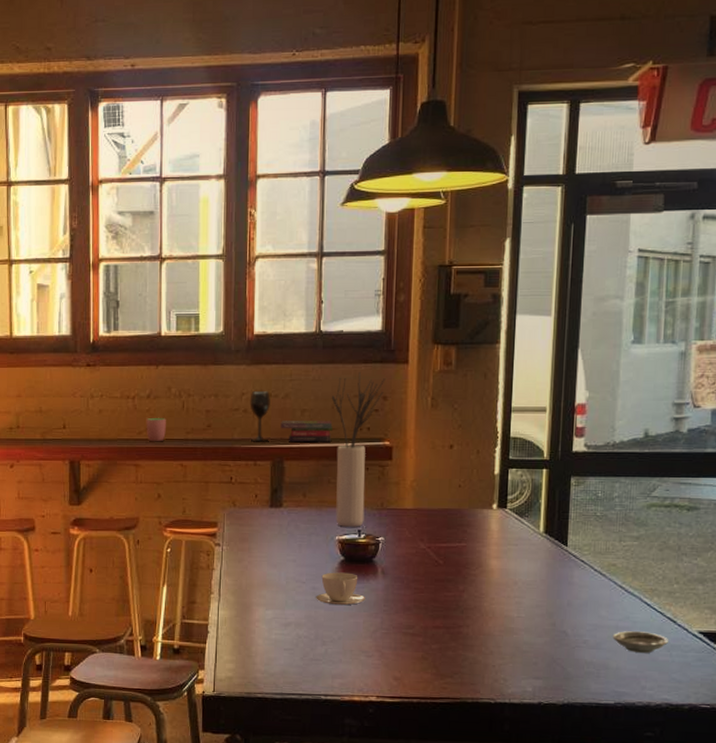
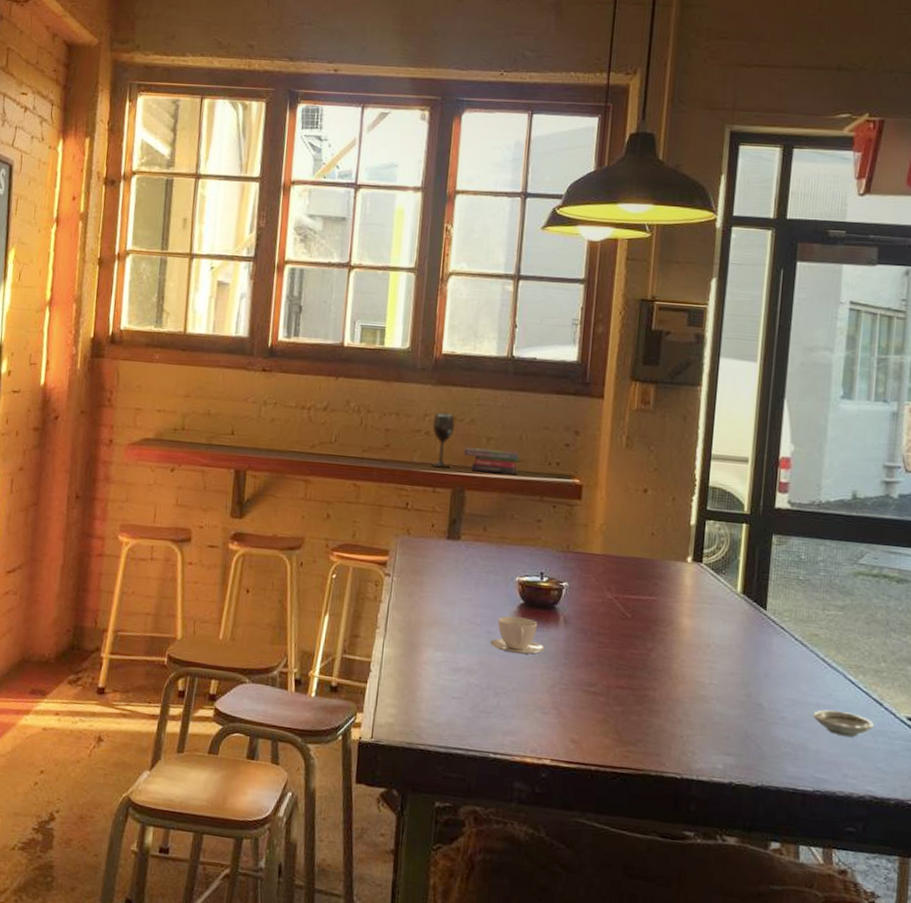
cup: present [146,417,166,441] -> none [319,431,342,458]
vase: present [331,372,386,527] -> none [517,403,579,569]

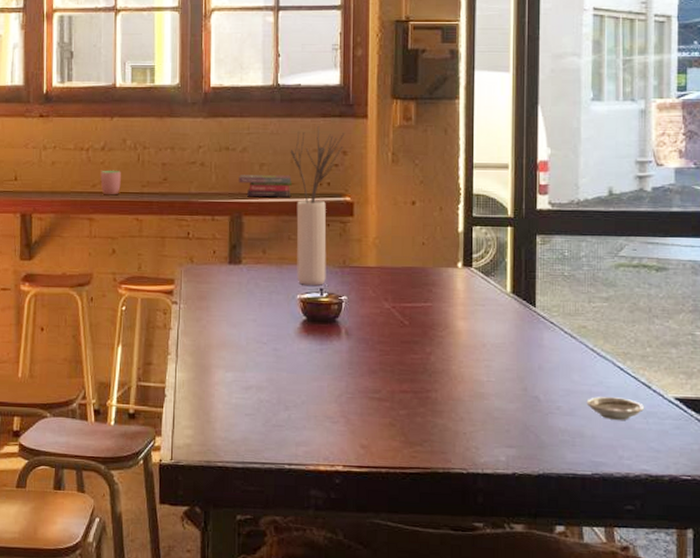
cup: none [319,431,342,458] -> present [100,170,121,194]
wine glass: present [430,412,455,468] -> none [207,143,228,197]
teacup: present [490,616,545,655] -> none [278,332,330,368]
vase: none [517,403,579,569] -> present [290,126,345,285]

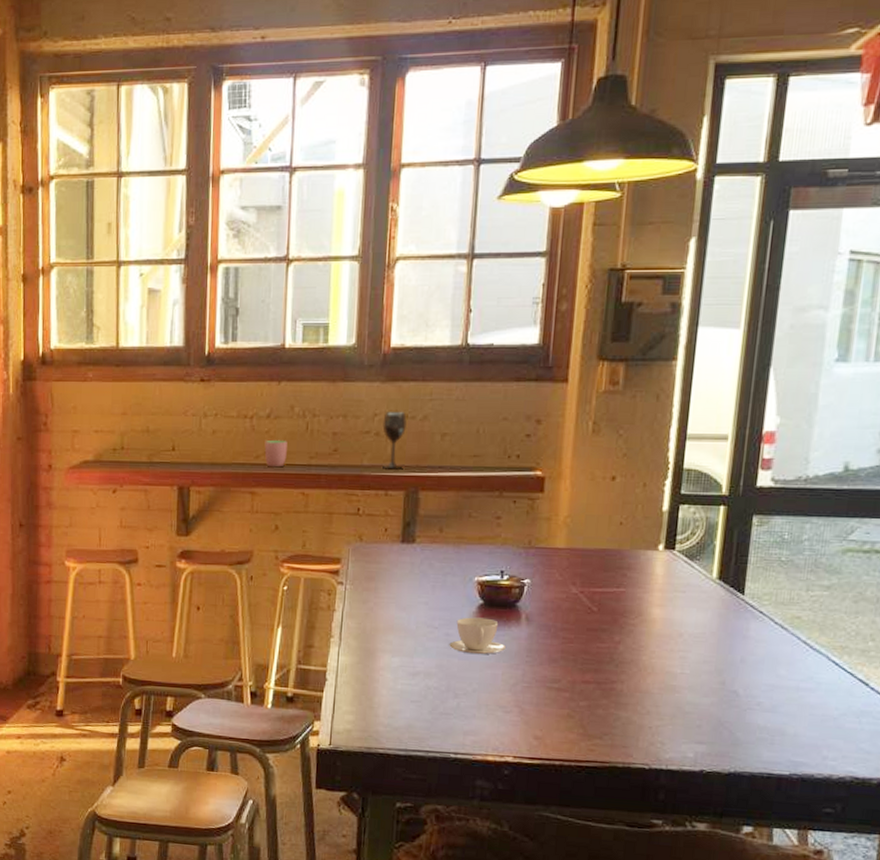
wine glass: none [207,143,228,197] -> present [381,411,407,470]
books: present [239,174,292,197] -> none [417,445,477,470]
teacup: none [278,332,330,368] -> present [449,617,507,655]
vase: present [290,126,345,285] -> none [475,391,541,567]
saucer: present [586,397,645,420] -> none [791,693,859,719]

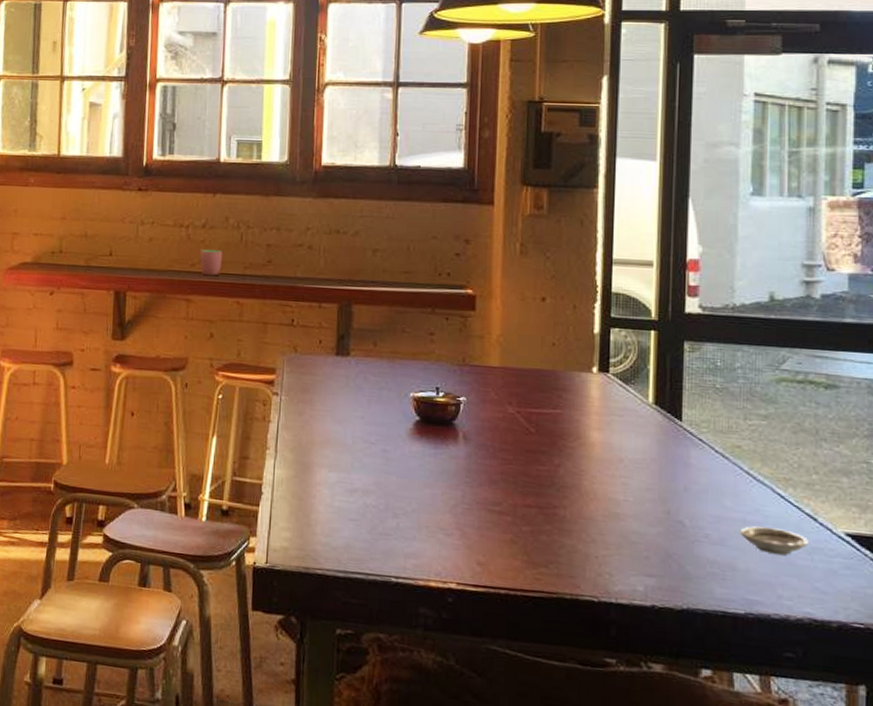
wine glass: present [381,411,407,470] -> none [314,225,339,283]
teacup: present [449,617,507,655] -> none [386,433,445,473]
saucer: none [791,693,859,719] -> present [740,526,810,555]

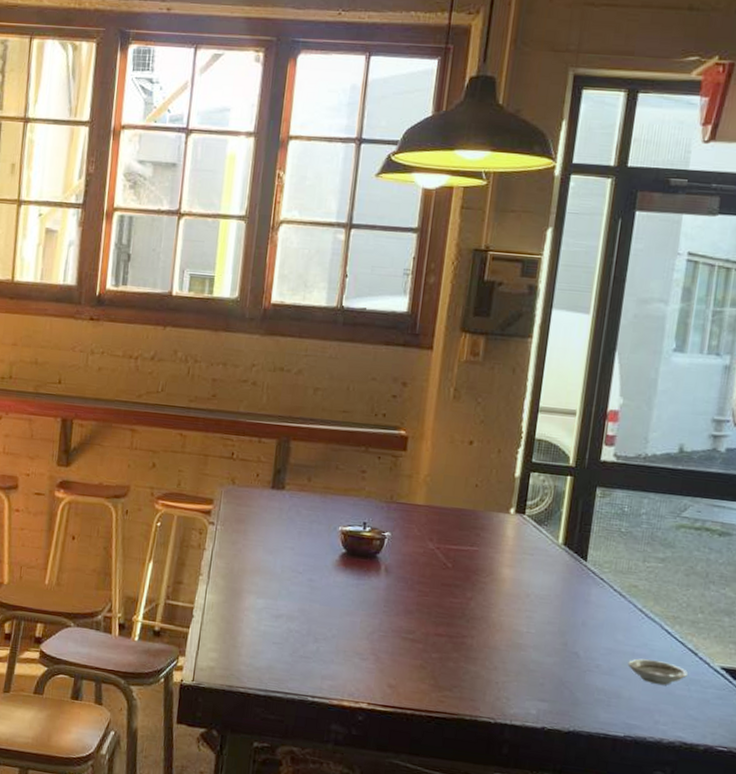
cup: present [199,249,222,275] -> none [146,381,169,407]

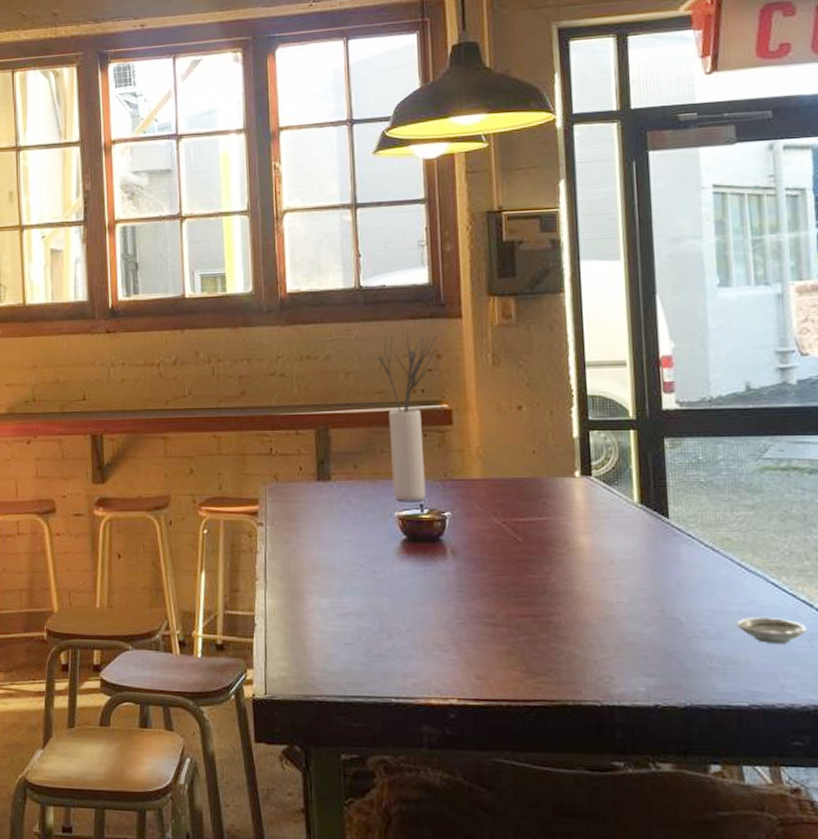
vase: none [340,354,407,519] -> present [377,329,438,501]

